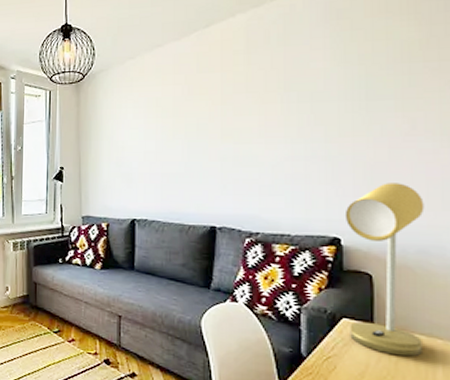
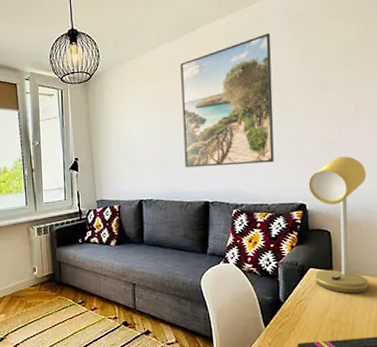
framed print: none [189,31,303,186] -> present [180,33,274,168]

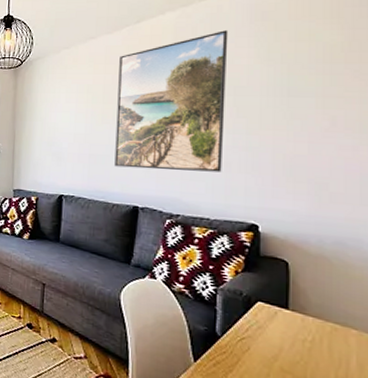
desk lamp: present [308,156,368,294] -> none [263,175,342,345]

